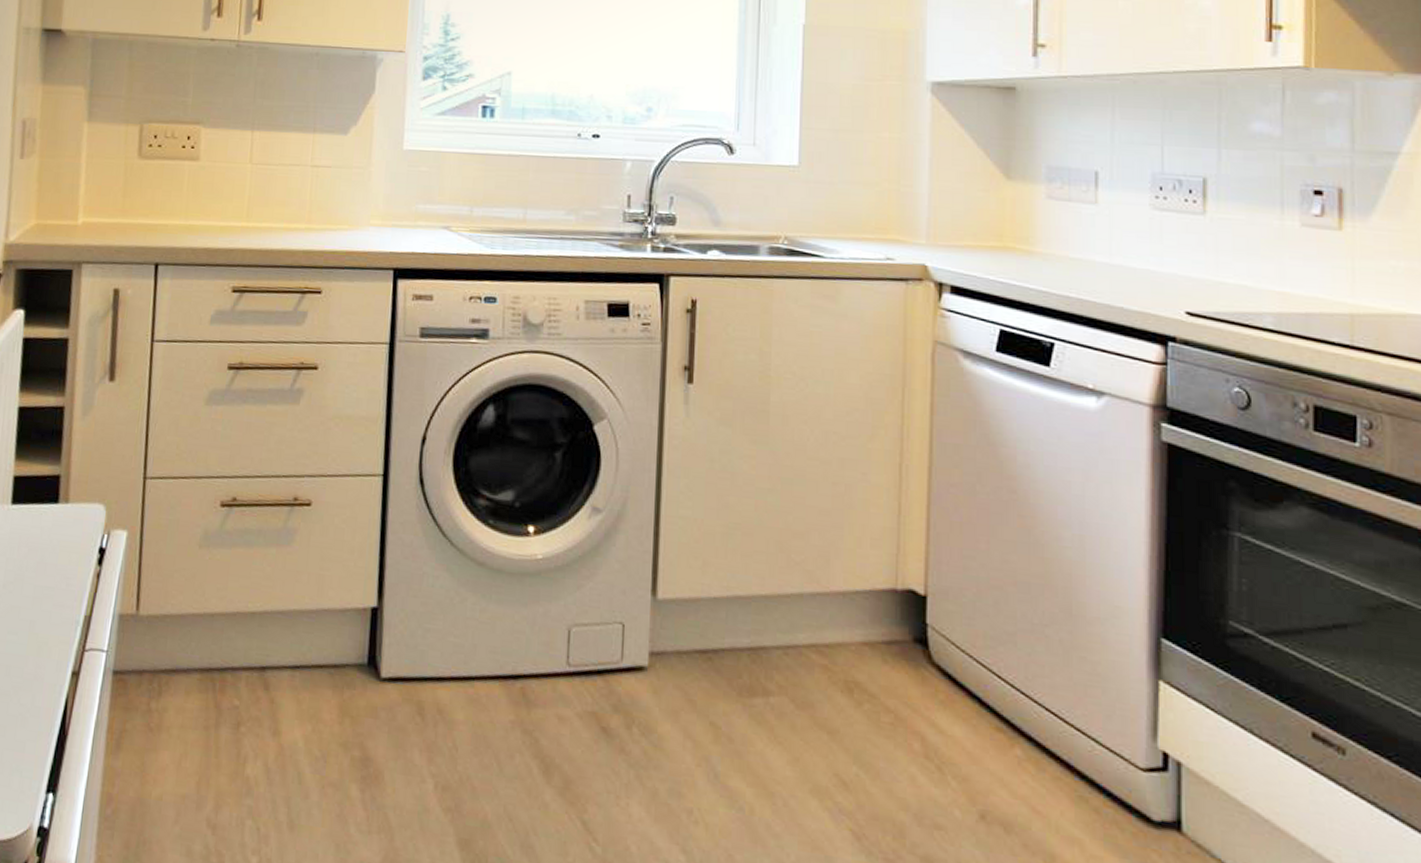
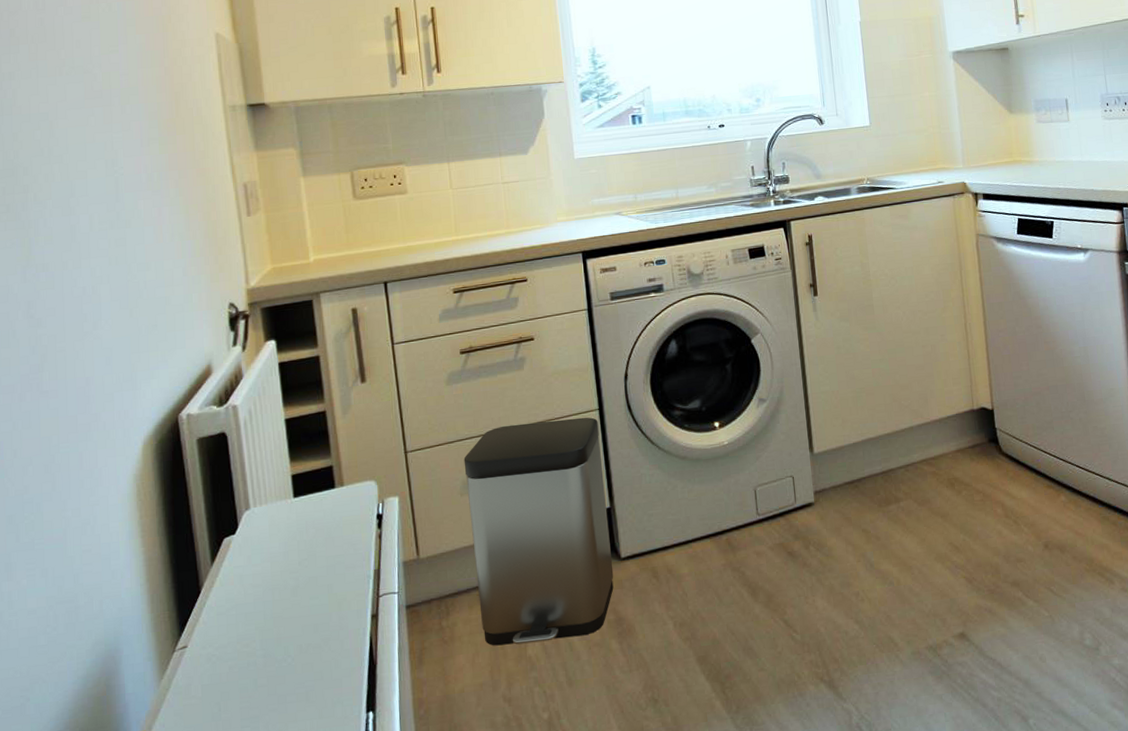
pedal bin: none [196,470,380,769] -> present [464,417,614,646]

